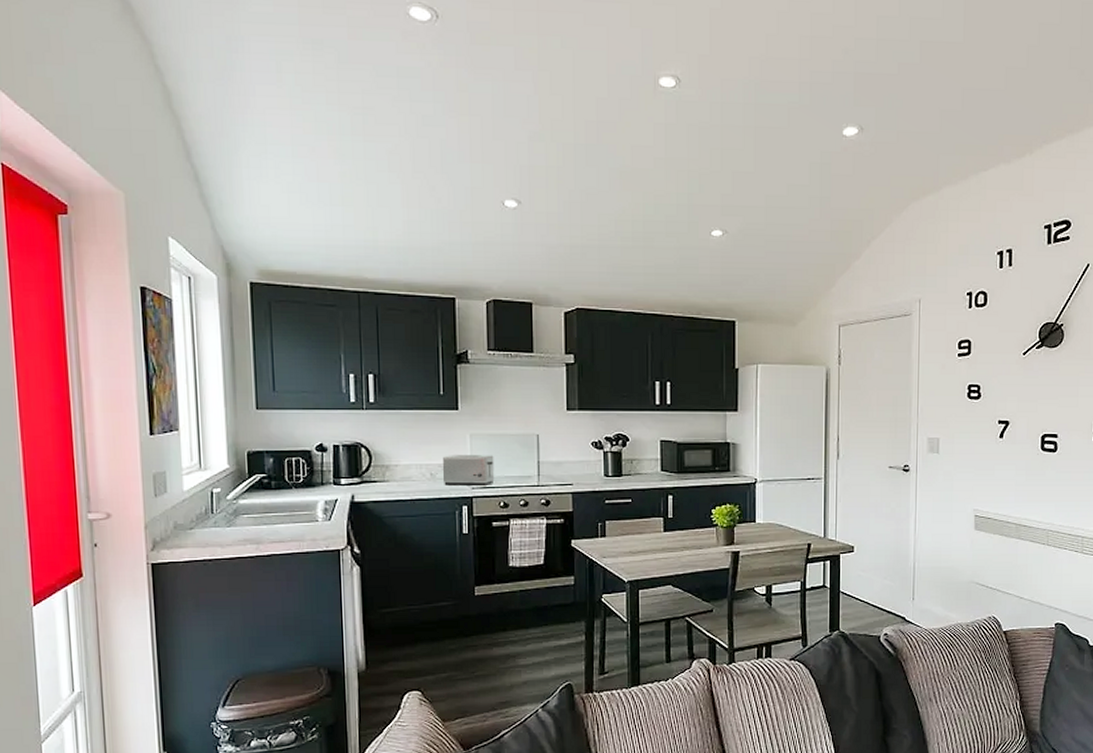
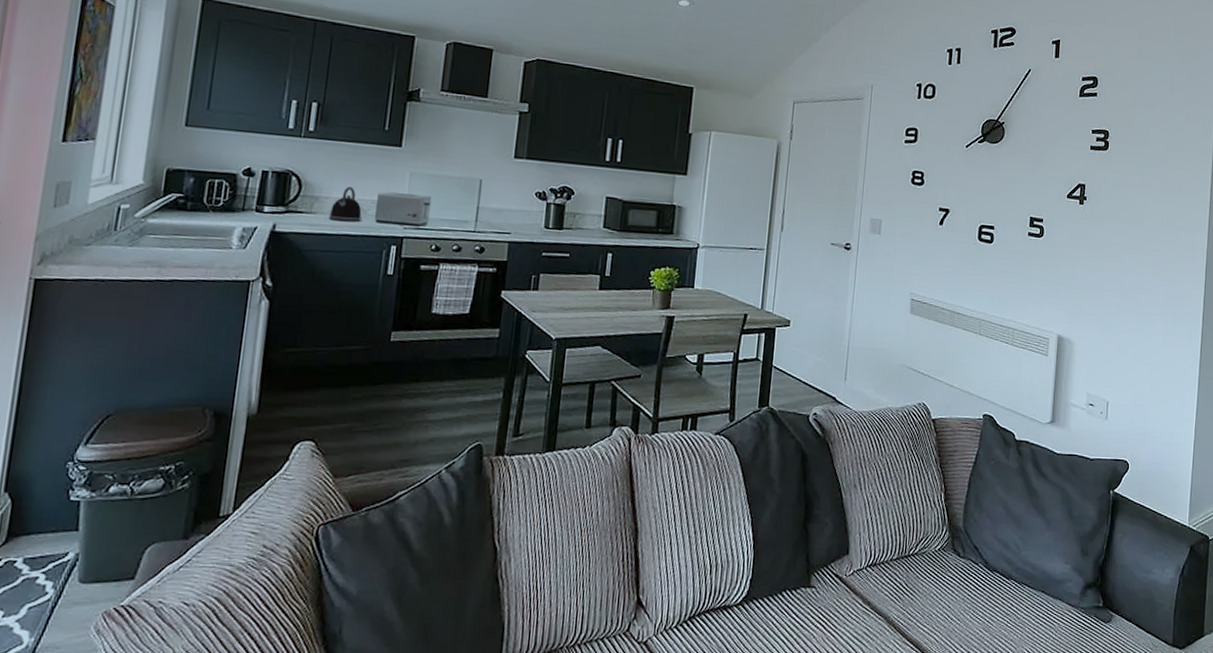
kettle: none [401,452,431,487] -> present [329,186,362,223]

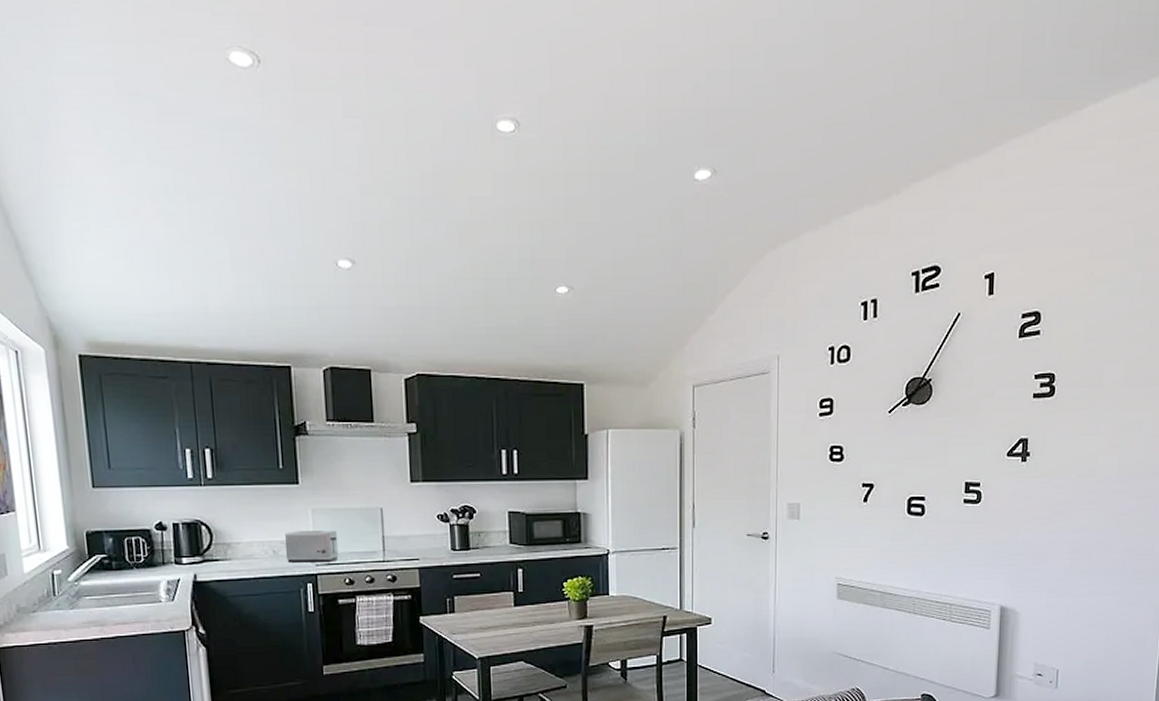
kettle: present [329,186,362,223] -> none [243,529,274,565]

